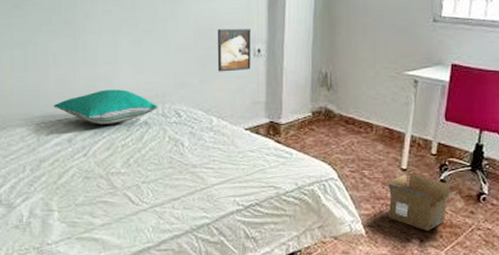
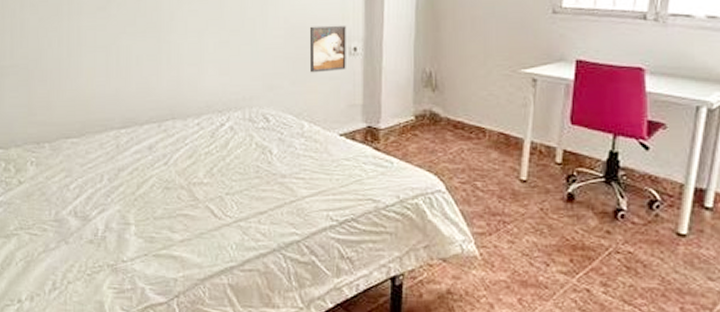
pillow: present [53,89,158,124] -> none [134,92,244,130]
cardboard box: present [388,173,458,231] -> none [505,185,590,254]

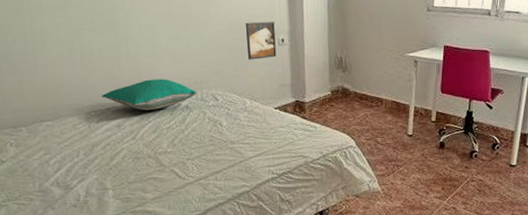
pillow: none [134,92,244,130] -> present [101,78,197,111]

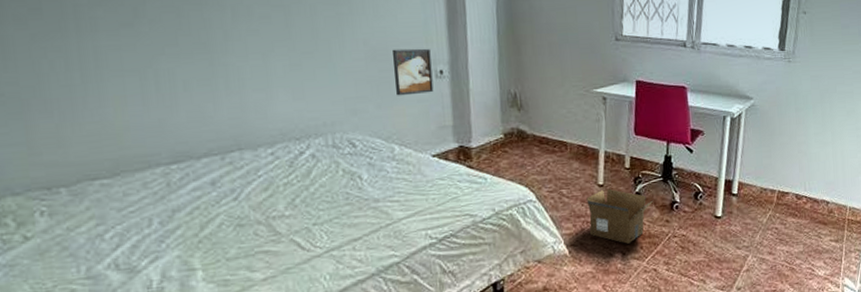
pillow: present [101,78,197,111] -> none [187,119,327,162]
cardboard box: none [397,138,454,185] -> present [586,188,653,244]

